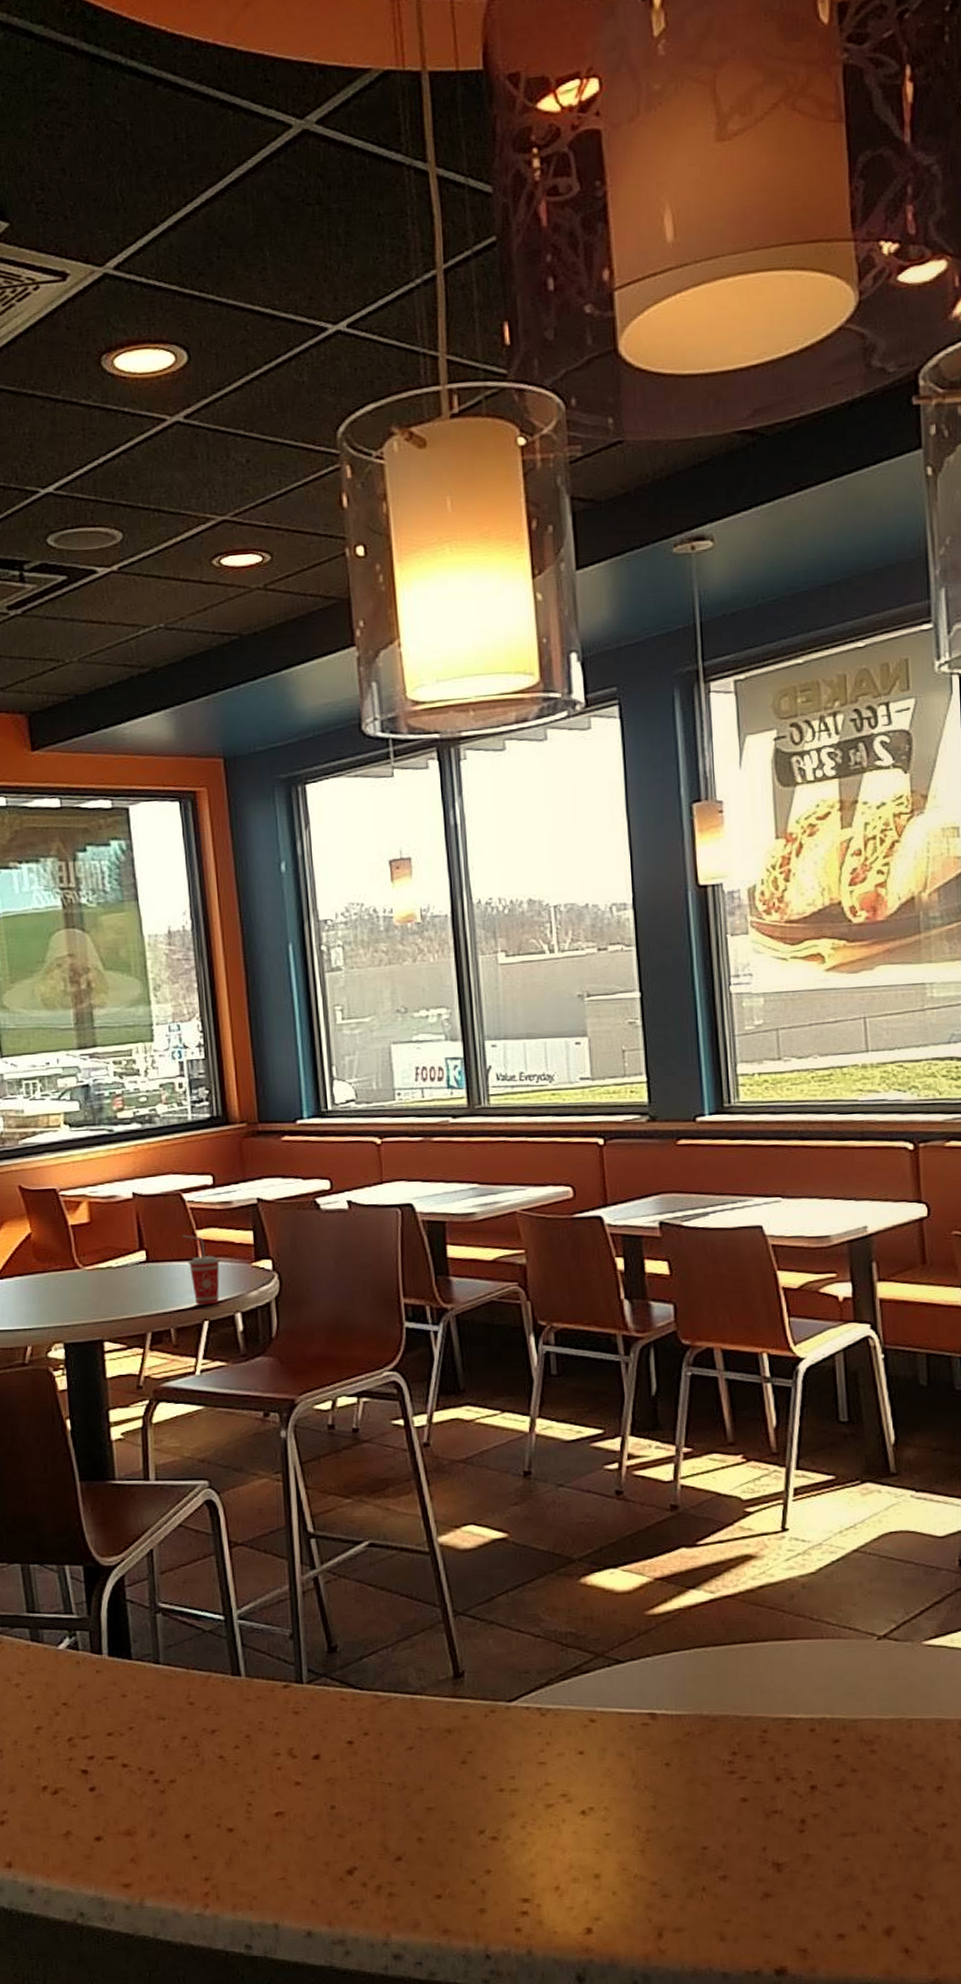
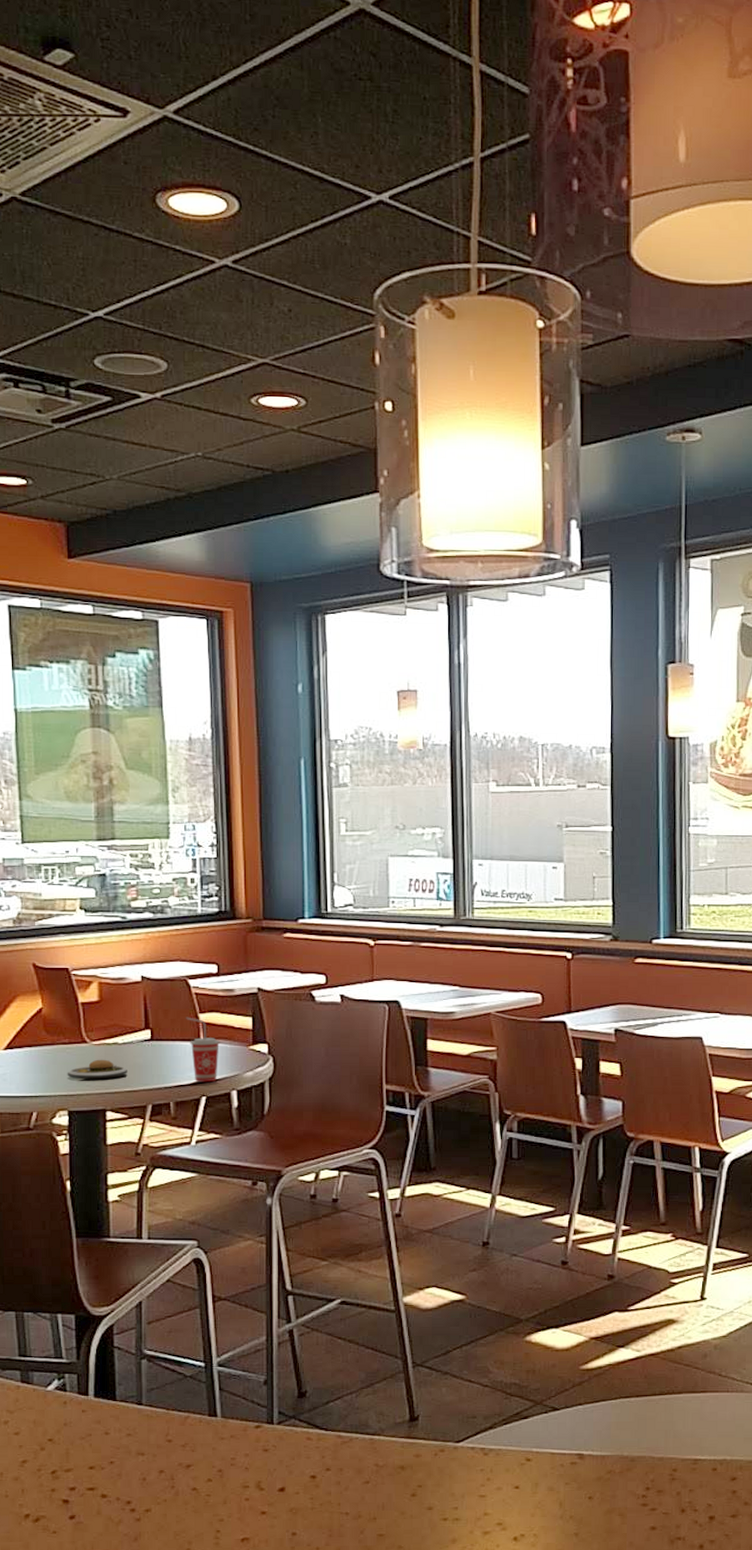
hamburger: none [60,1285,124,1309] -> present [67,1059,127,1080]

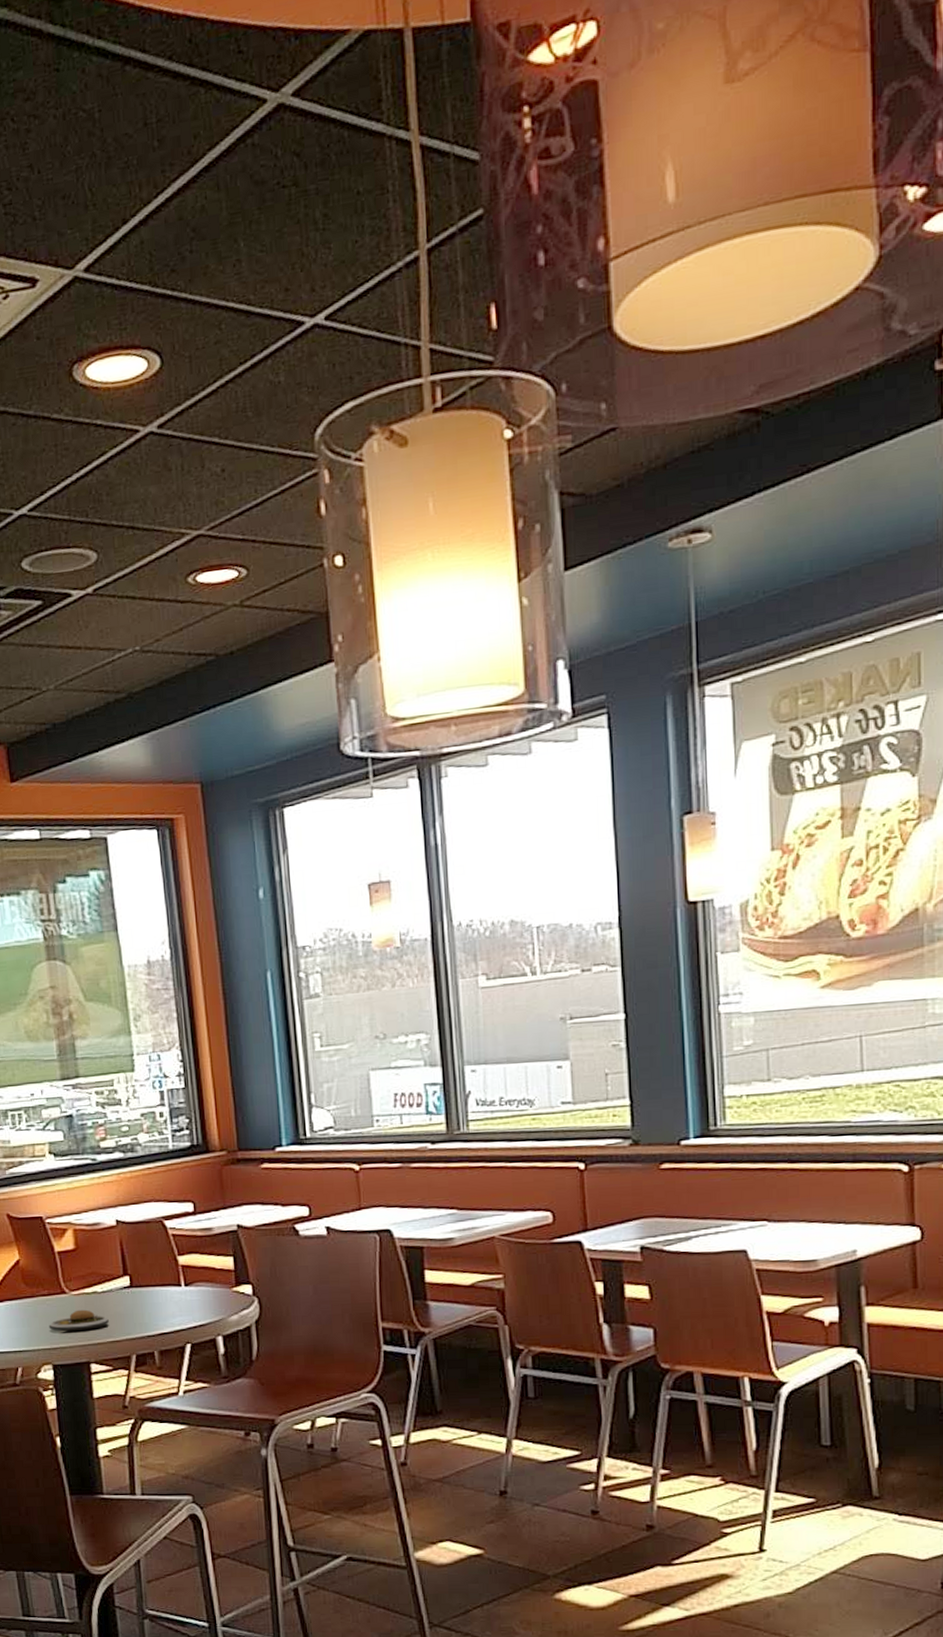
beverage cup: present [185,1017,221,1083] -> none [163,1260,202,1329]

